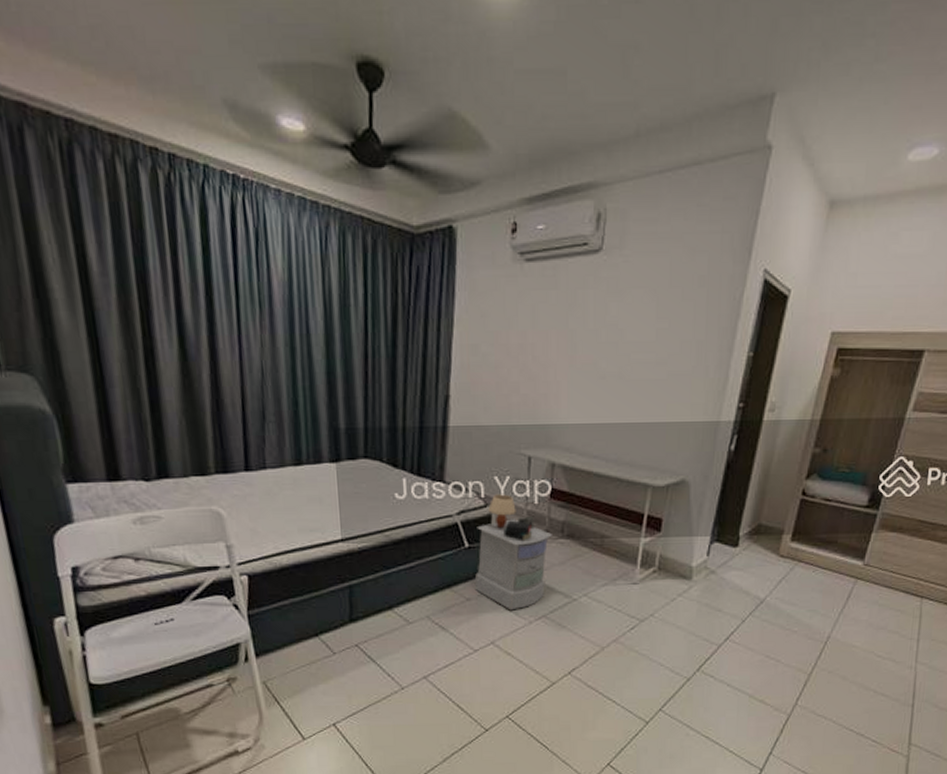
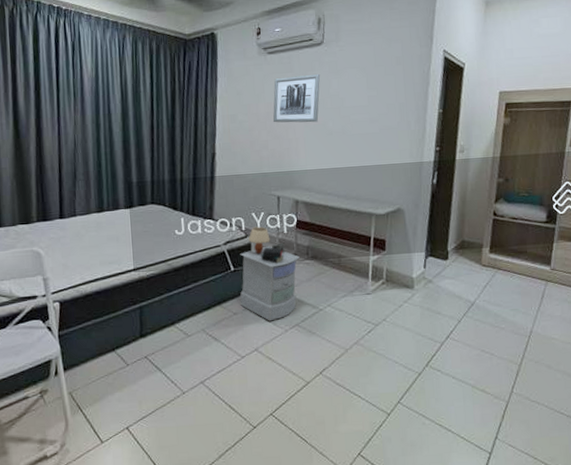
wall art: none [527,293,595,361] -> present [272,73,321,123]

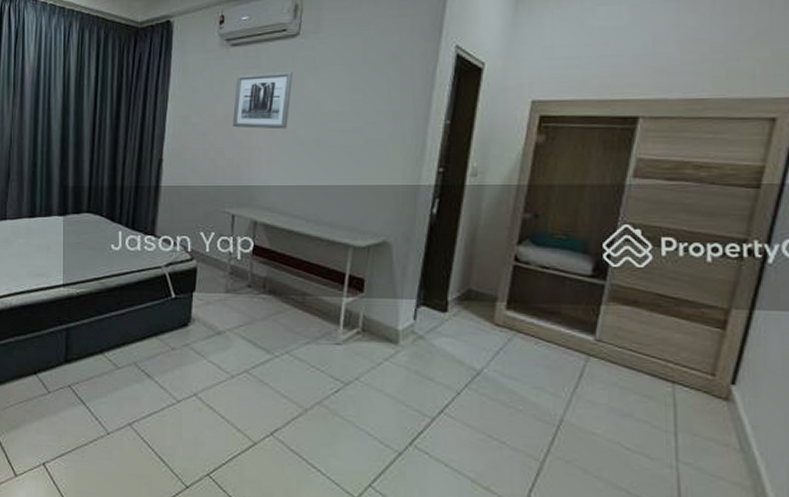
nightstand: present [239,226,300,321] -> none [179,249,254,363]

